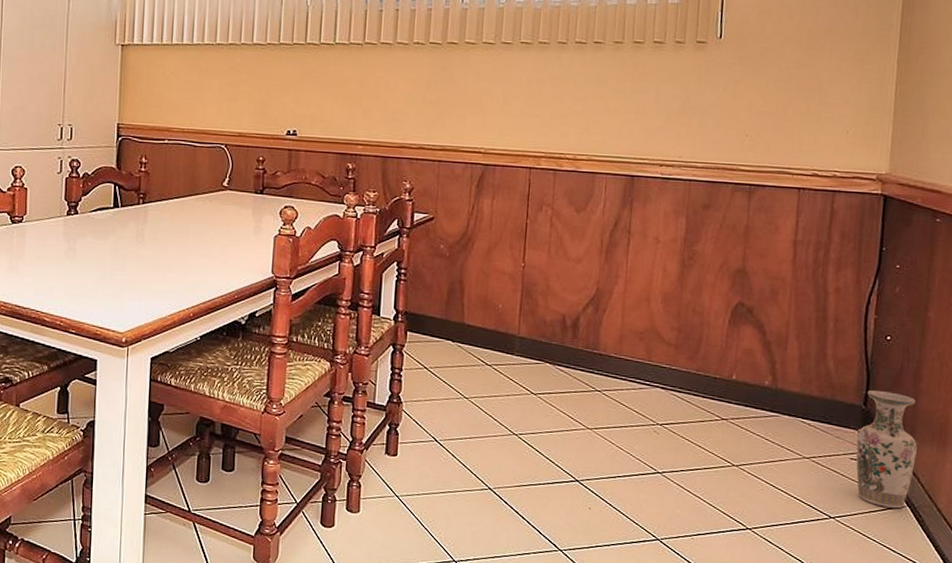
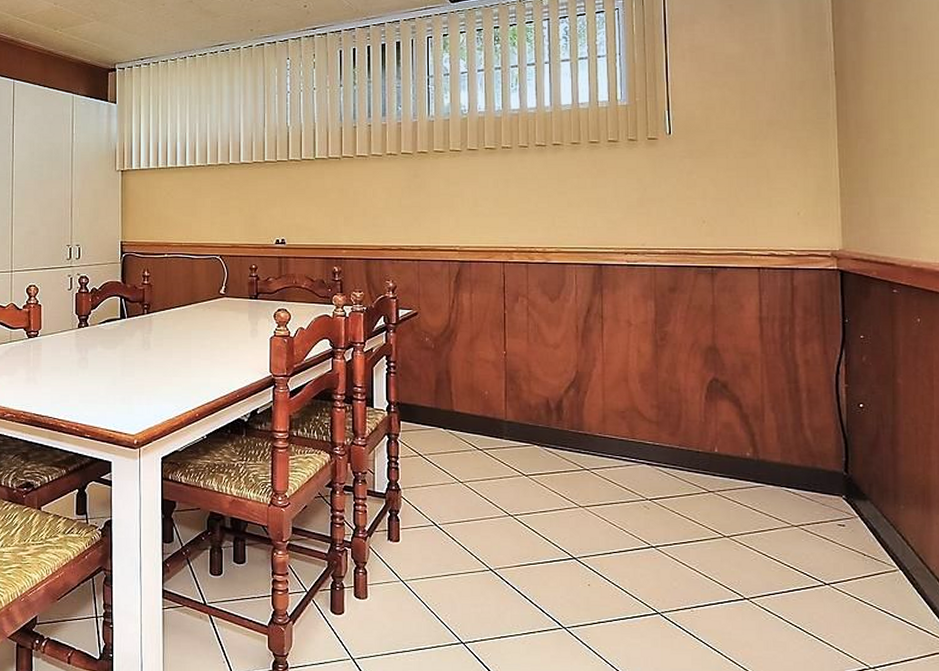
vase: present [856,390,917,509] -> none [842,456,902,573]

